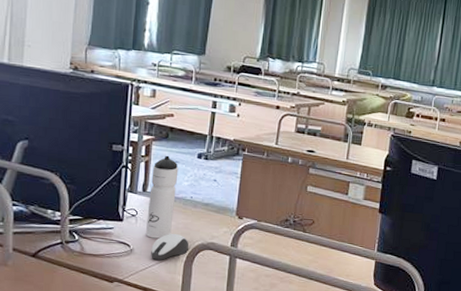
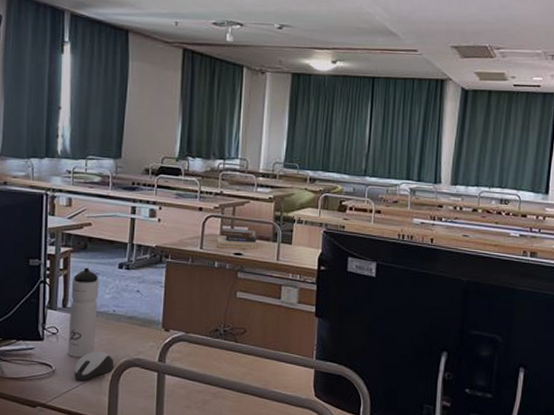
books: none [291,127,330,148] -> present [217,228,257,249]

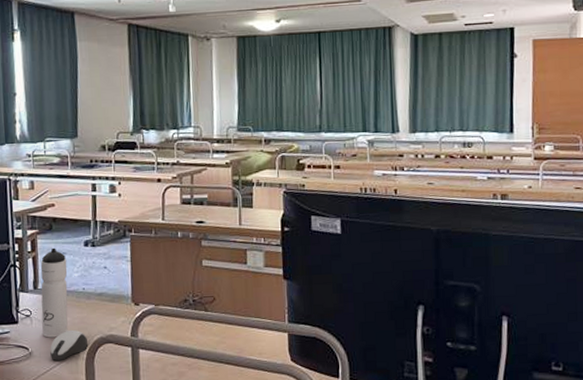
books: present [217,228,257,249] -> none [178,196,218,218]

